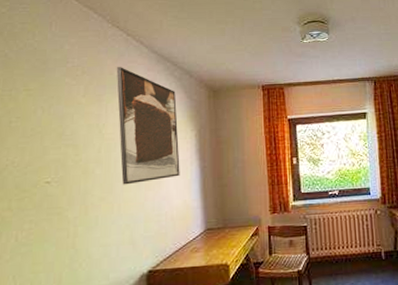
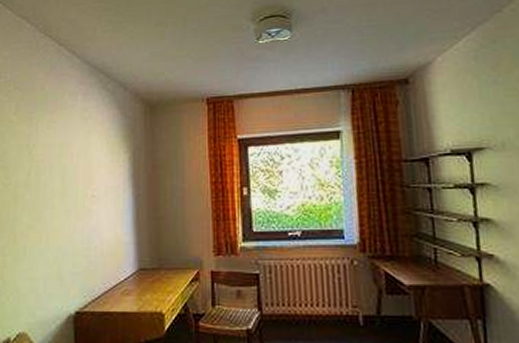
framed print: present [116,67,180,185] -> none [47,81,112,213]

